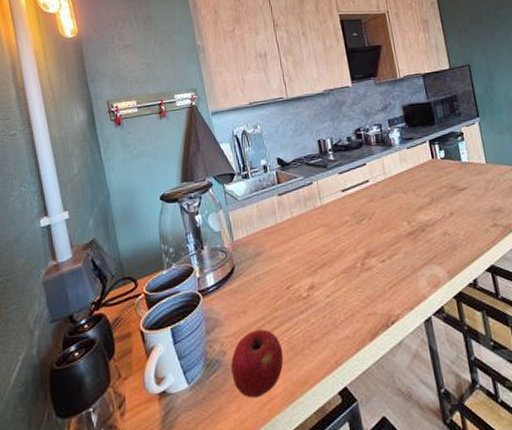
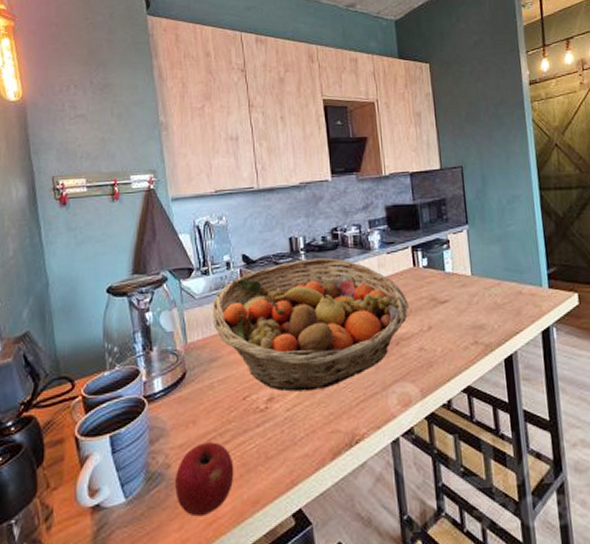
fruit basket: none [253,156,431,280] -> present [212,258,409,392]

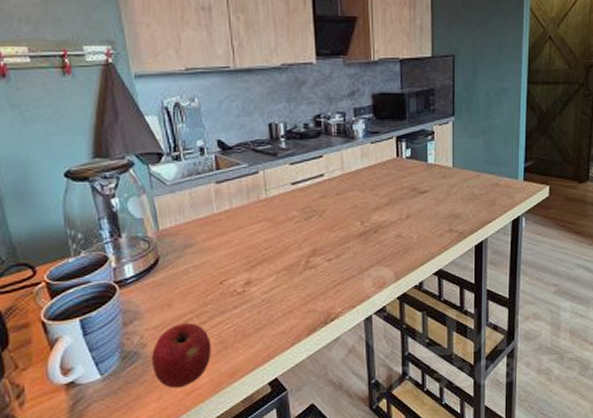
fruit basket: present [212,258,409,392] -> none [185,146,389,276]

